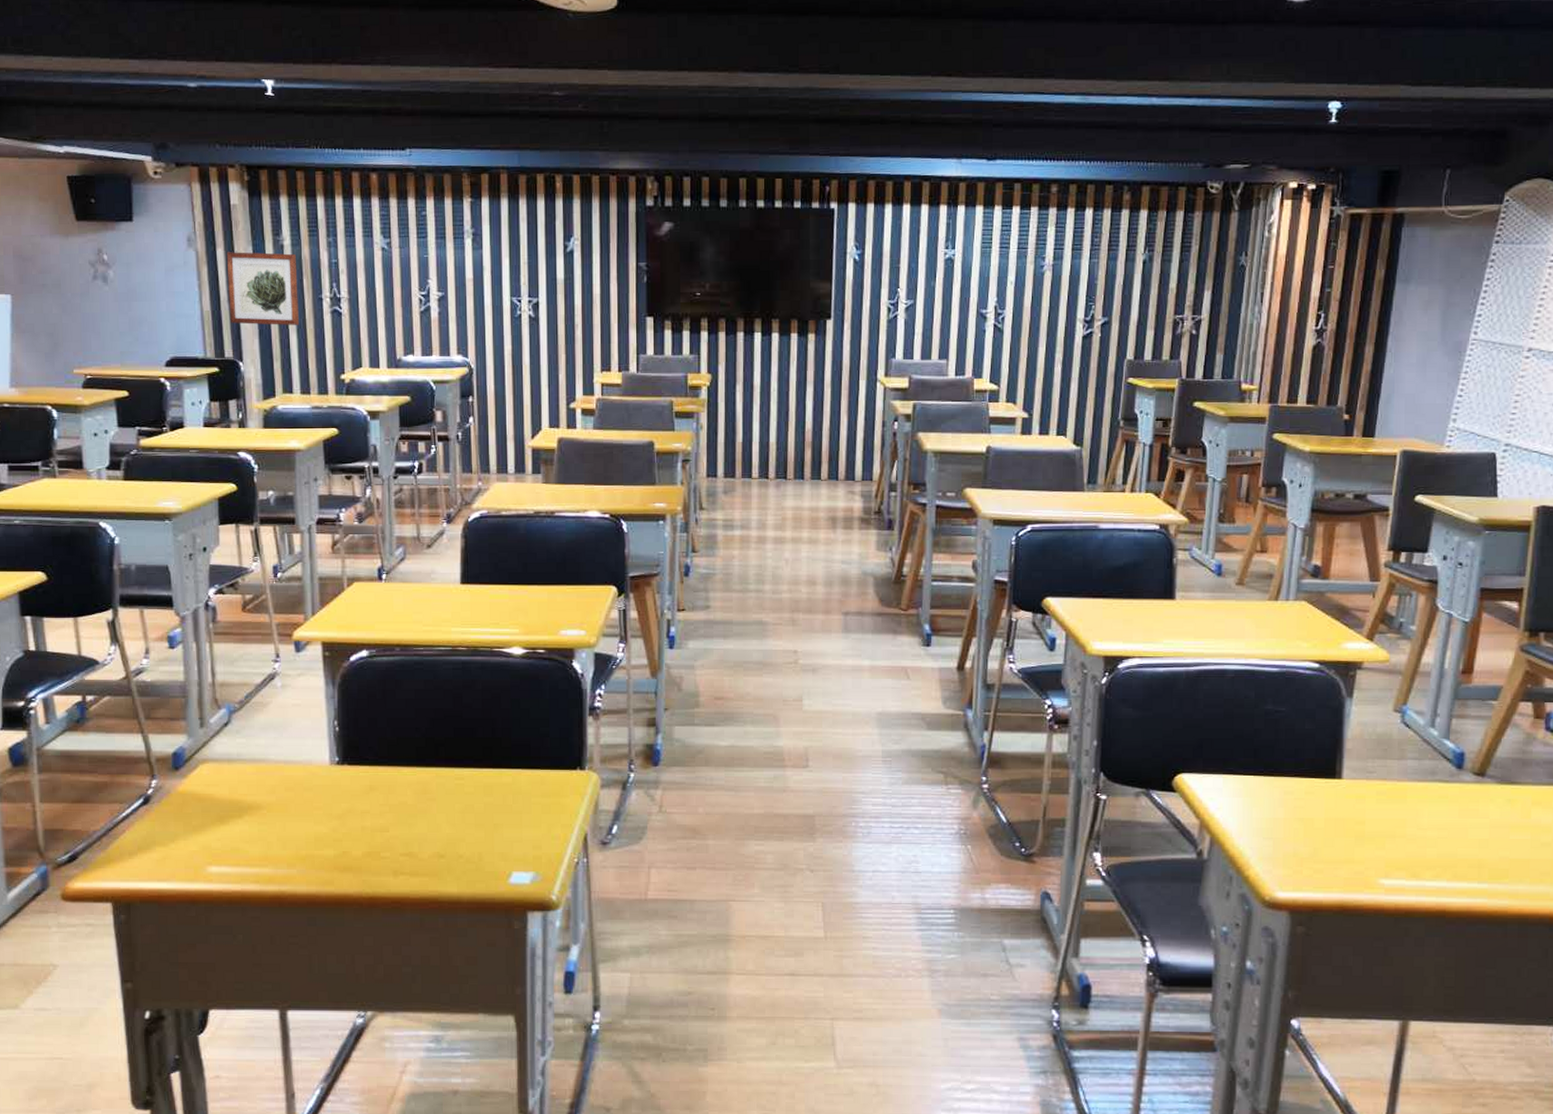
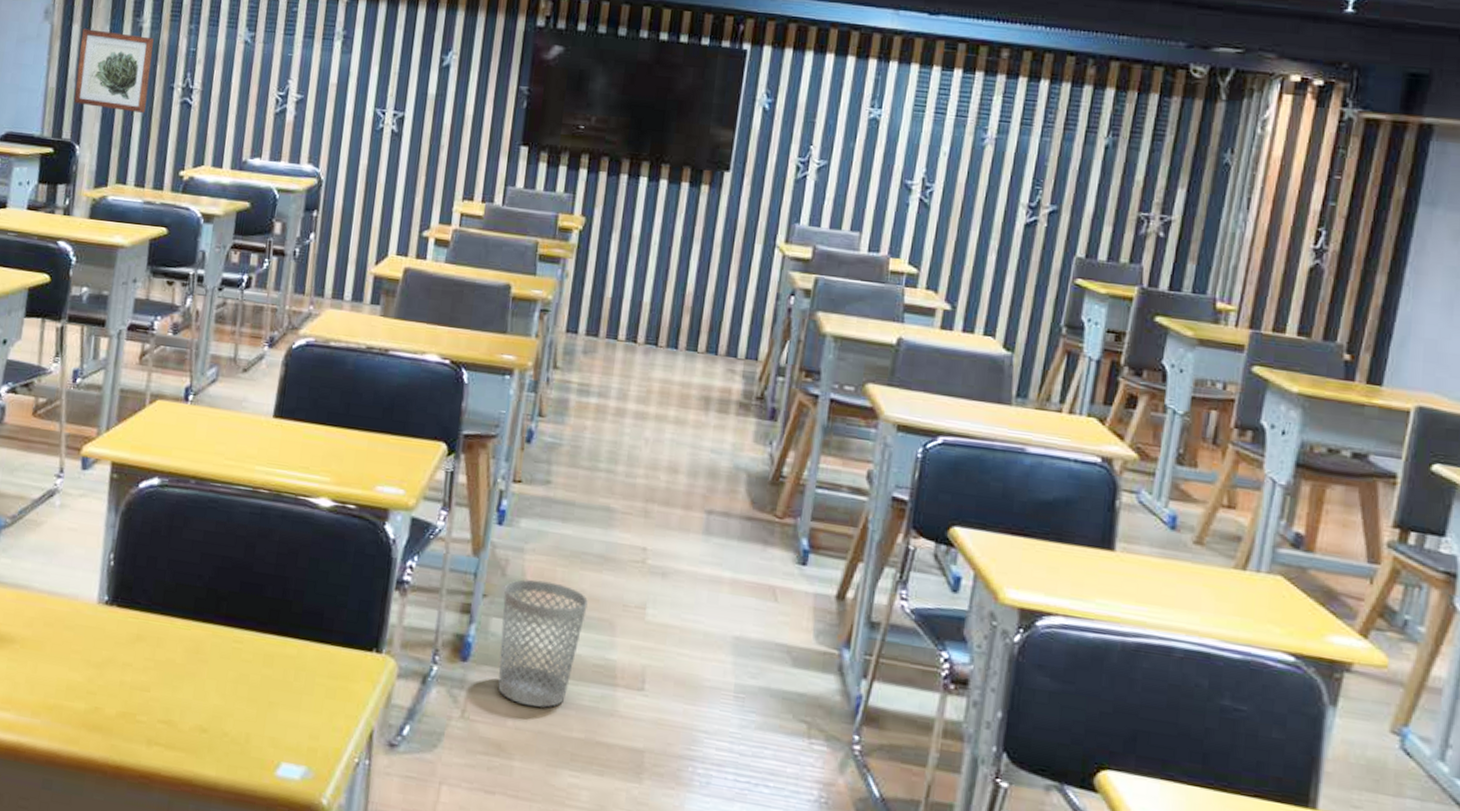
wastebasket: none [681,690,753,793] -> present [498,579,588,708]

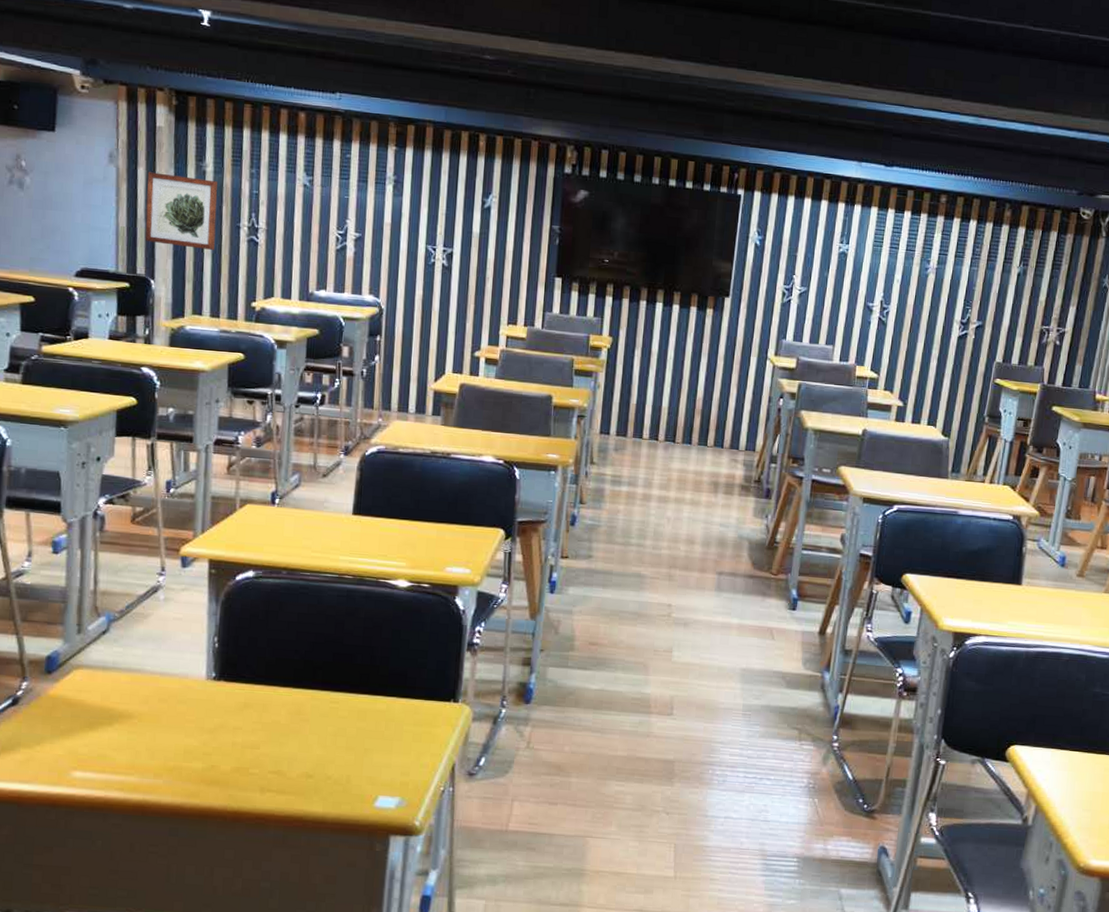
wastebasket: present [498,579,588,708] -> none [556,635,626,735]

